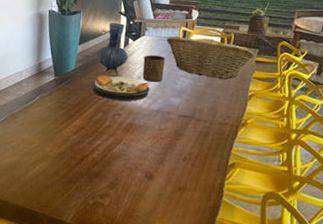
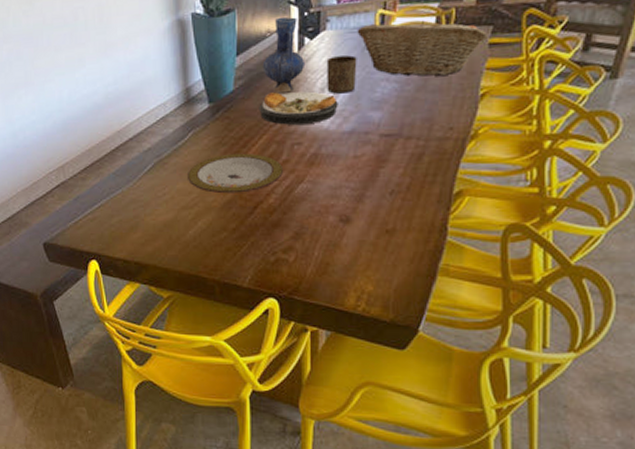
plate: none [32,116,107,147] -> present [188,153,284,194]

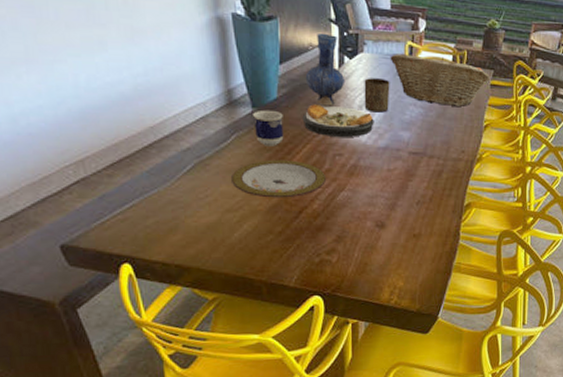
cup: none [209,103,239,141] -> present [253,109,284,146]

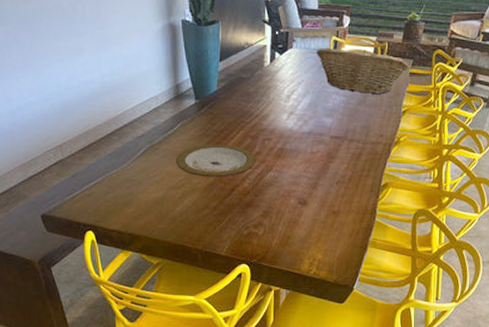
cup: present [253,109,284,146] -> none [196,101,221,133]
plate: present [302,104,374,137] -> none [237,95,300,124]
vase: present [305,32,346,106] -> none [241,33,276,97]
cup: present [364,78,390,113] -> none [292,71,316,101]

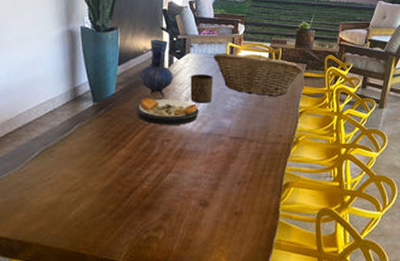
plate: present [176,144,257,178] -> none [72,146,156,180]
plate: none [237,95,300,124] -> present [136,98,199,125]
vase: none [241,33,276,97] -> present [139,39,174,99]
cup: none [292,71,316,101] -> present [190,74,213,103]

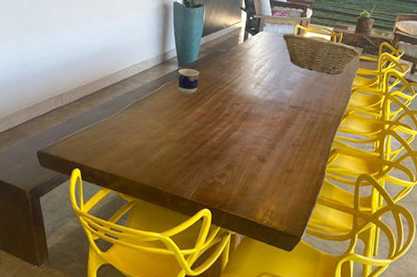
cup: none [94,103,119,134] -> present [178,68,199,94]
plate: present [136,98,199,125] -> none [213,66,266,92]
vase: present [139,39,174,99] -> none [218,16,248,68]
cup: present [190,74,213,103] -> none [259,49,281,75]

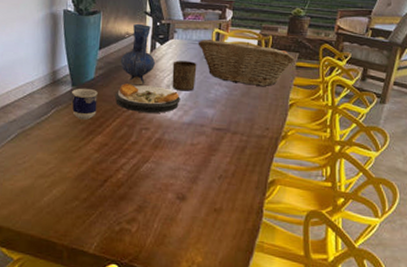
plate: none [213,66,266,92] -> present [114,83,180,113]
vase: none [218,16,248,68] -> present [120,23,156,85]
cup: none [259,49,281,75] -> present [172,61,197,91]

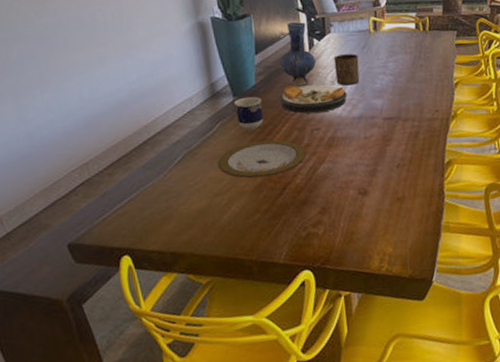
plate: none [47,131,133,167] -> present [218,140,307,179]
fruit basket: present [198,39,295,86] -> none [355,26,454,70]

